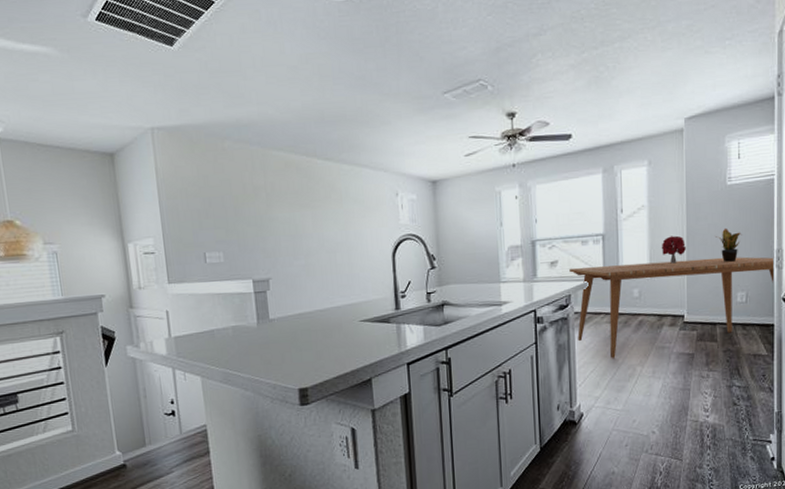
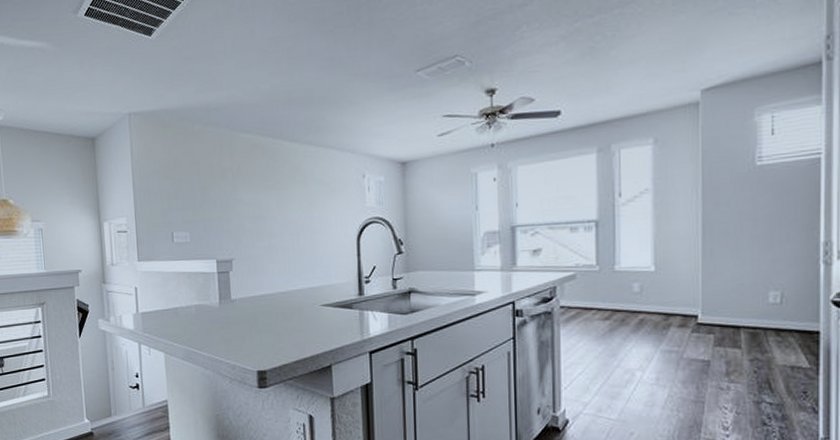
dining table: present [569,257,773,358] -> none [555,249,819,360]
bouquet: present [661,235,686,264] -> none [669,223,701,256]
potted plant: present [716,228,742,262] -> none [740,215,776,255]

